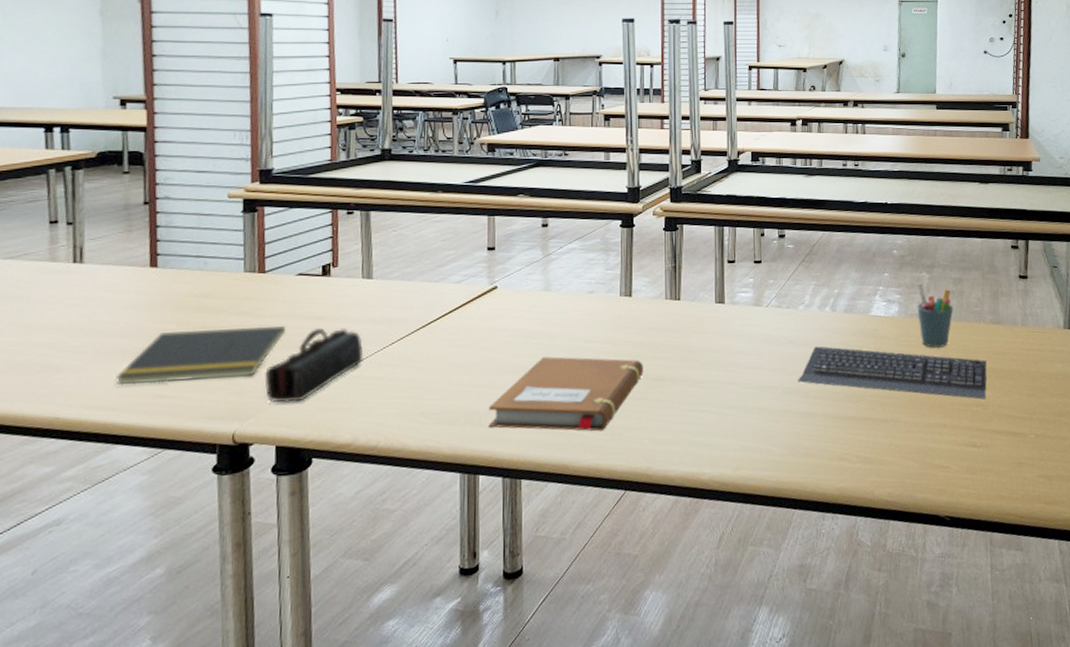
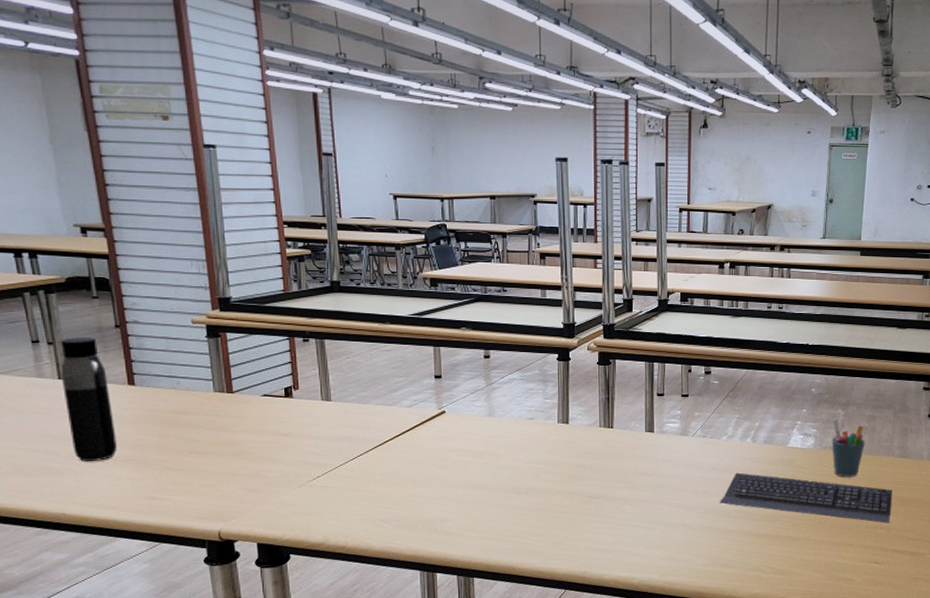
water bottle: none [76,215,130,356] -> present [61,337,117,461]
notepad: present [115,325,285,386] -> none [110,440,256,488]
pencil case: present [264,327,364,403] -> none [241,443,328,507]
notebook: present [488,356,644,432] -> none [442,475,580,540]

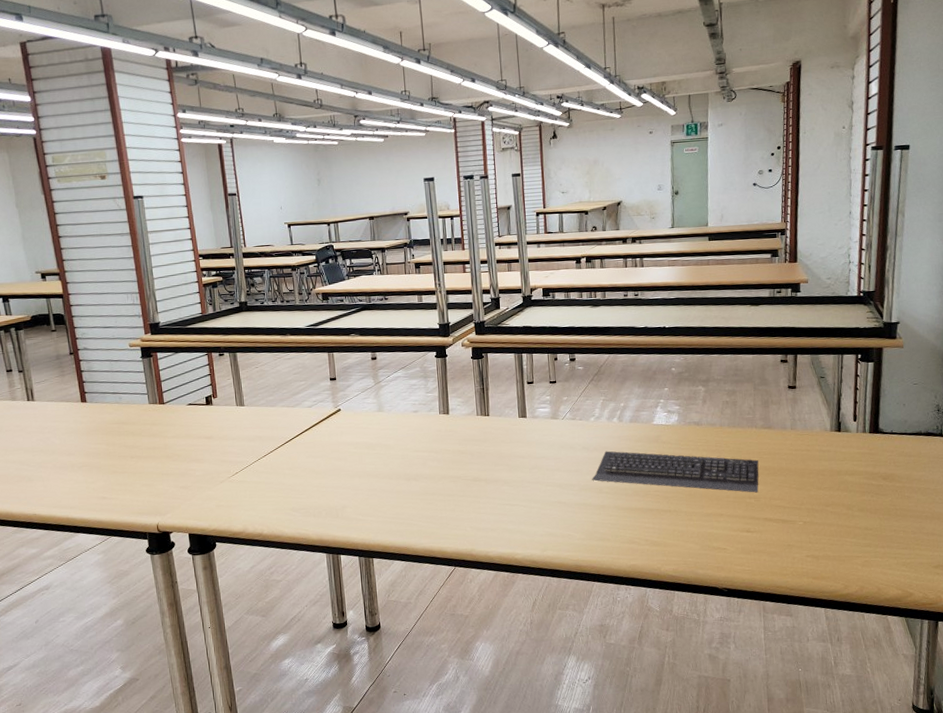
water bottle: present [61,337,117,461] -> none [29,364,74,469]
pen holder: present [831,419,865,478] -> none [694,395,728,451]

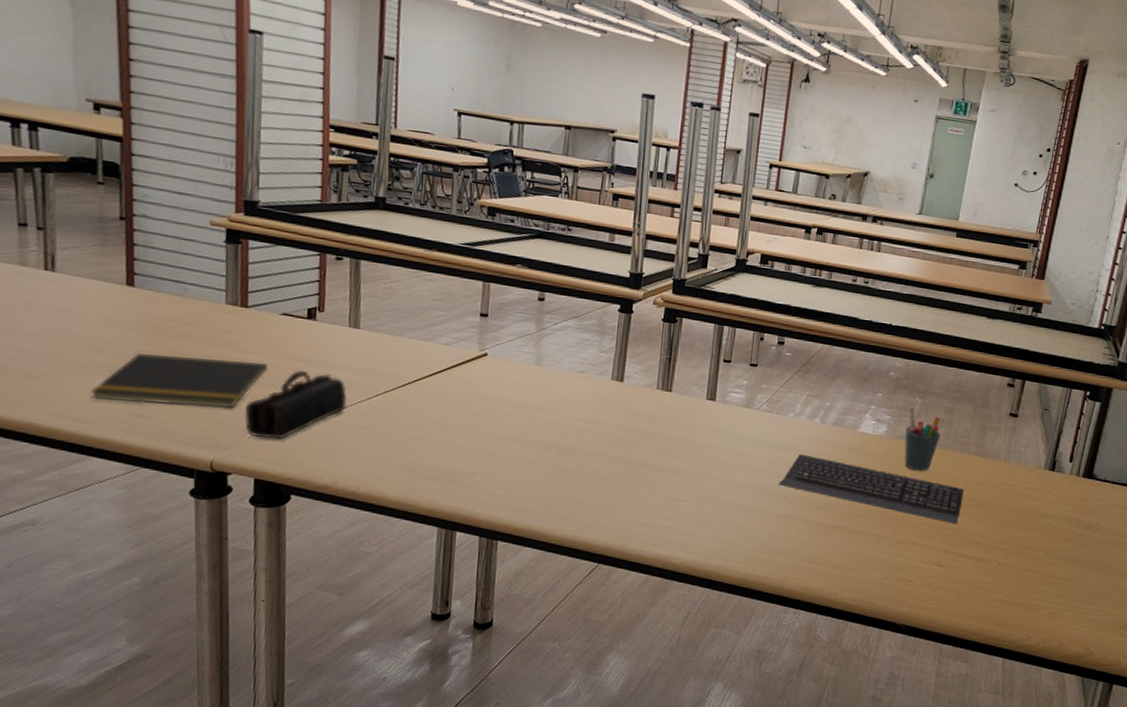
notepad: none [69,443,185,490] -> present [90,353,267,409]
pencil case: none [174,444,245,502] -> present [244,370,347,440]
pen holder: none [694,395,728,451] -> present [904,407,941,472]

